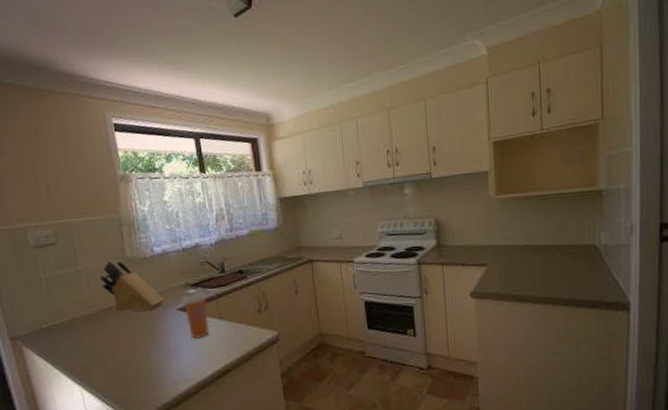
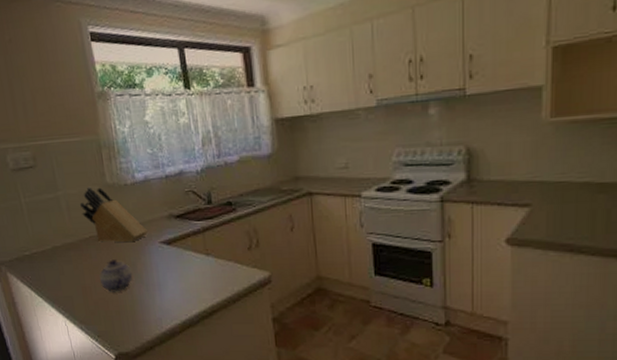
teapot: none [117,327,151,359] -> present [100,259,133,292]
shaker bottle: present [182,287,210,340] -> none [165,219,195,276]

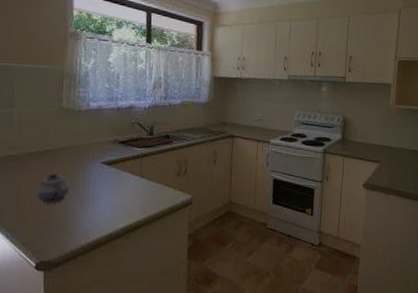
knife block: present [80,187,148,243] -> none [32,108,92,160]

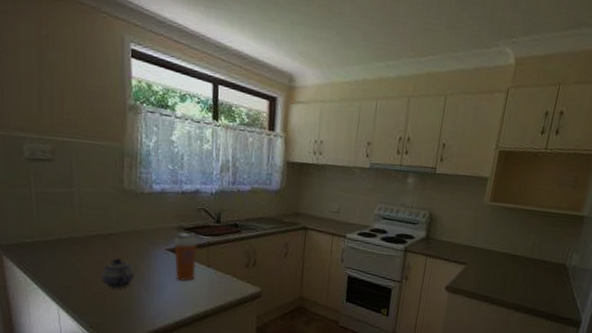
shaker bottle: none [107,145,132,193] -> present [173,232,199,282]

